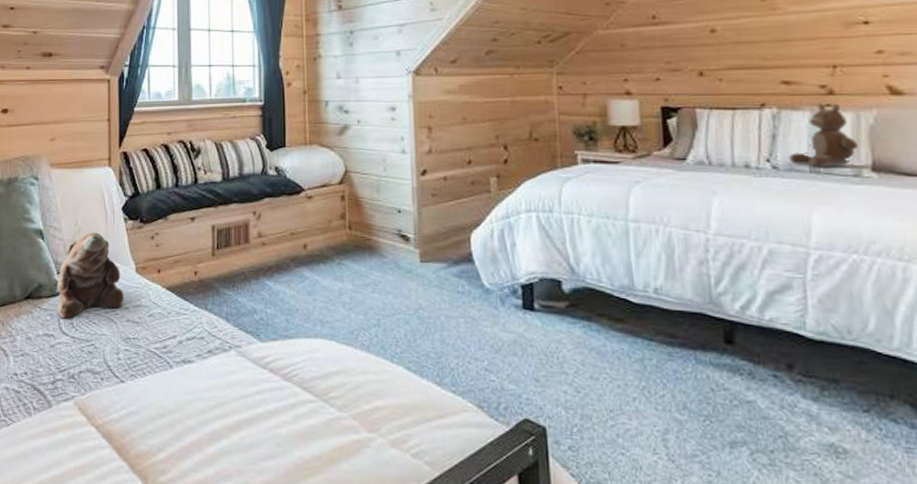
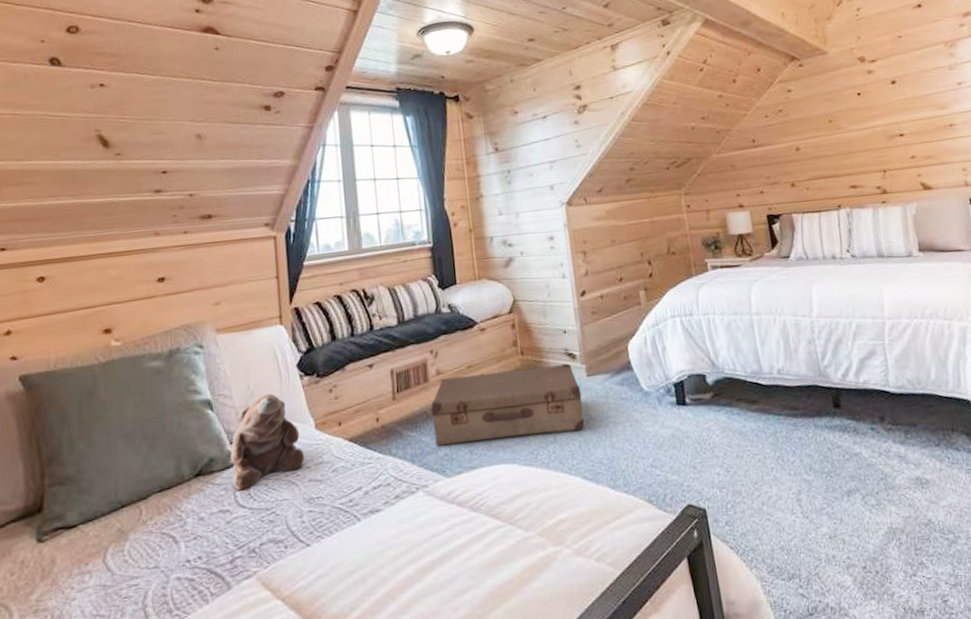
suitcase: none [250,242,413,318] -> present [431,363,584,446]
bear: present [788,103,858,168] -> none [861,200,908,253]

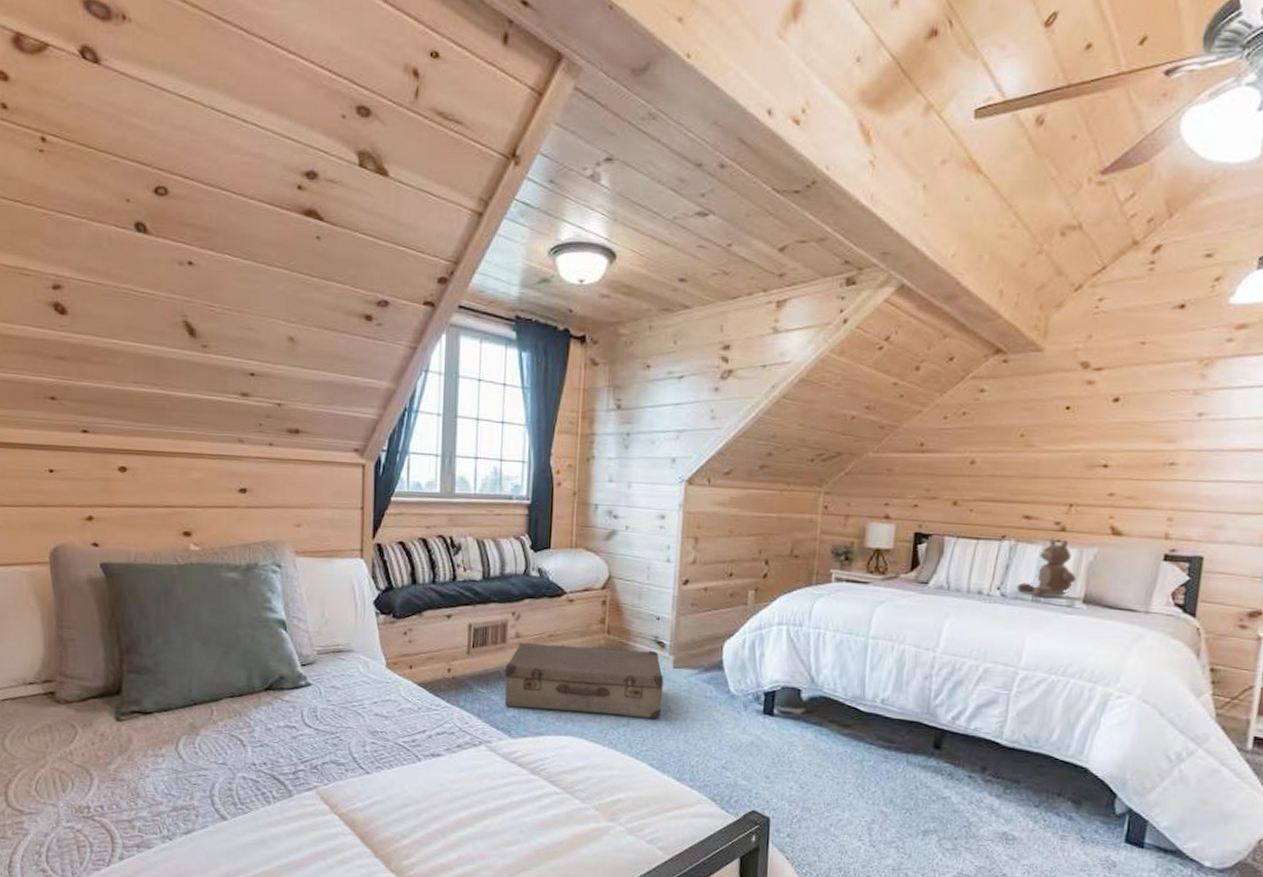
stuffed animal: present [230,394,305,491] -> none [300,625,373,712]
bear: none [861,200,908,253] -> present [1016,539,1076,598]

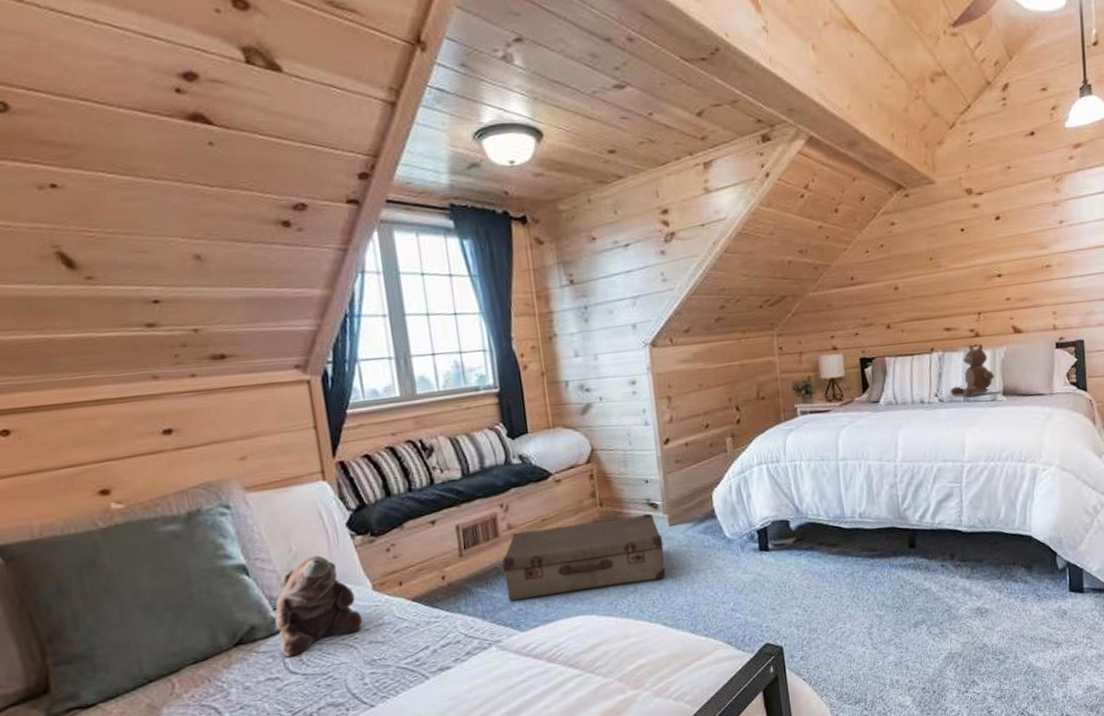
stuffed animal: none [300,625,373,712] -> present [274,555,363,658]

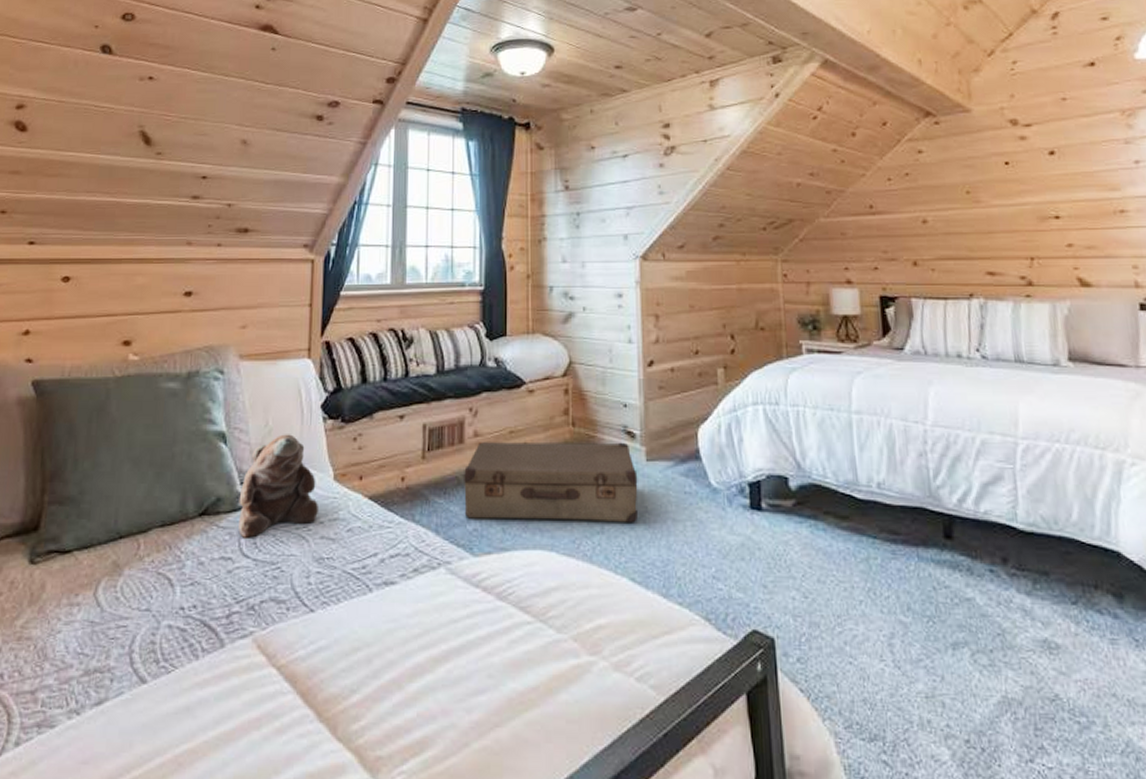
bear: present [950,343,994,398] -> none [995,294,1055,358]

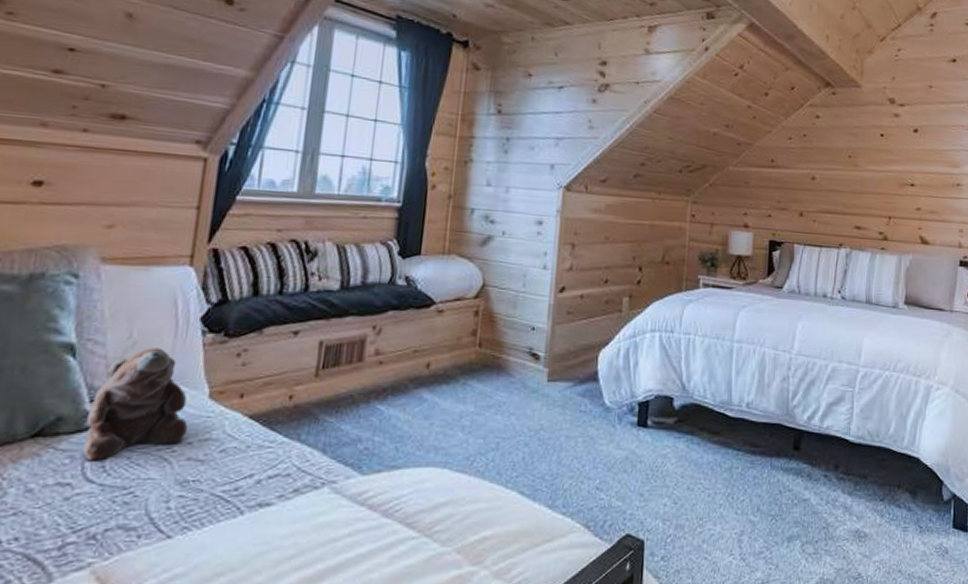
suitcase: present [464,442,638,523] -> none [357,361,538,440]

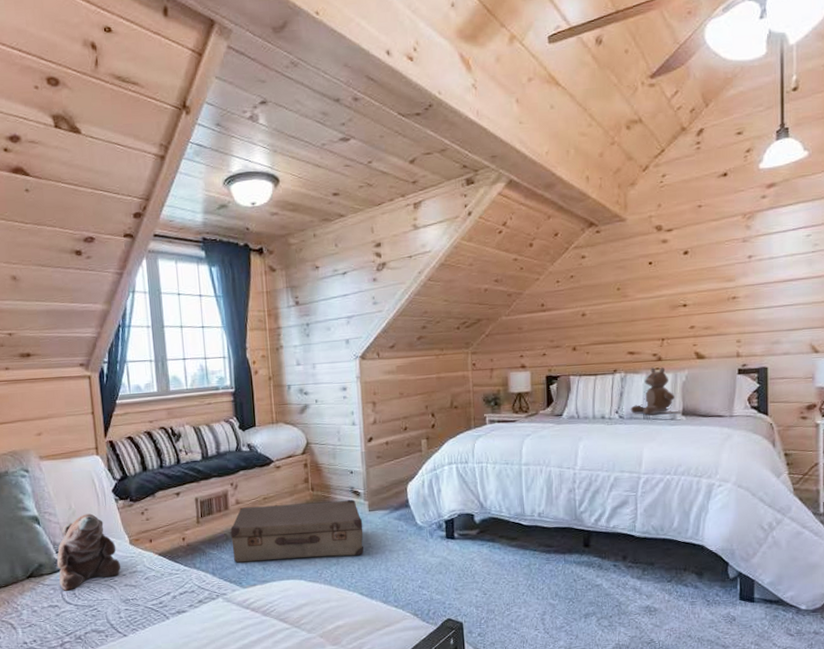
suitcase: none [357,361,538,440] -> present [231,499,364,563]
bear: none [853,247,898,300] -> present [630,367,674,416]

